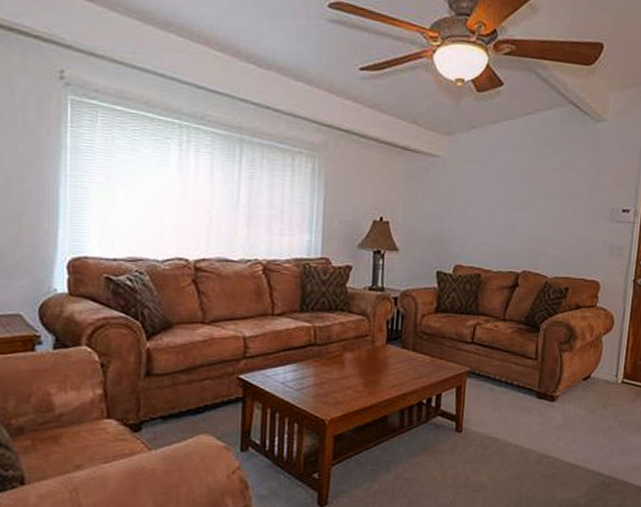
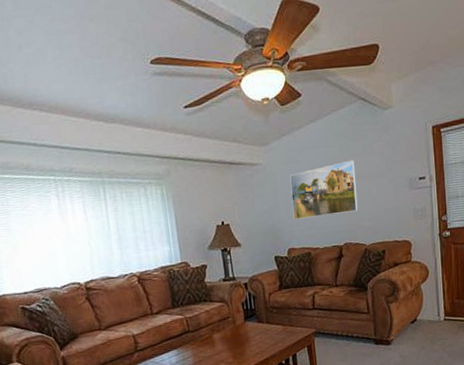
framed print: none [468,173,552,236] -> present [289,160,358,220]

